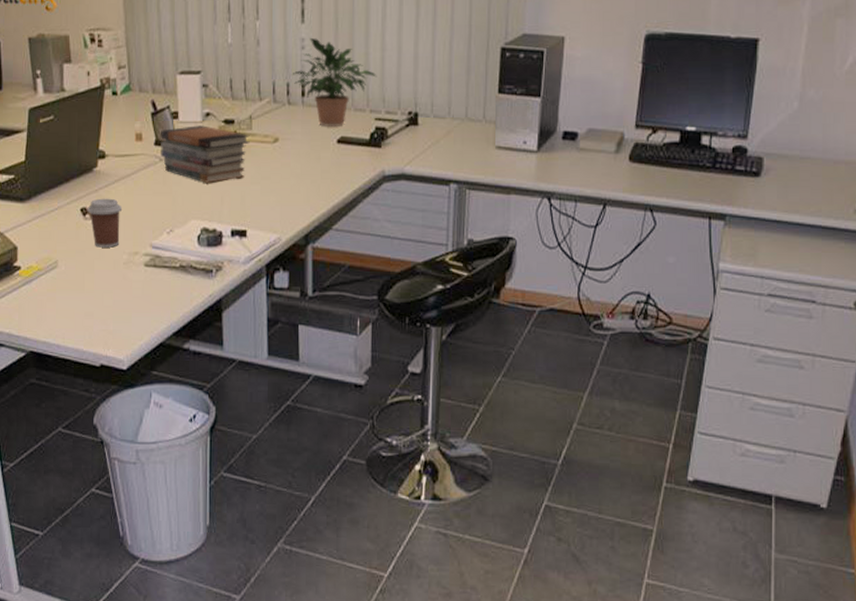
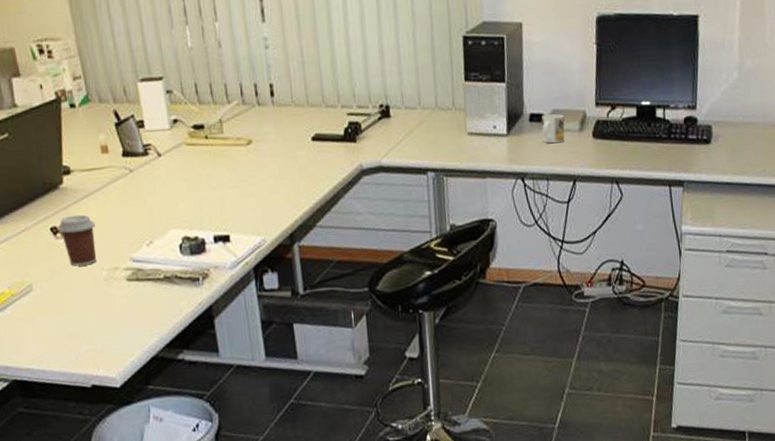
book stack: present [161,125,250,183] -> none [127,132,223,191]
potted plant: present [292,38,377,127] -> none [258,37,345,125]
mug: none [573,133,600,164] -> present [541,113,565,144]

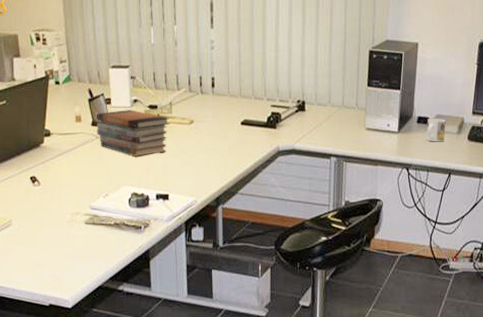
coffee cup: present [57,214,97,266] -> none [36,169,66,209]
book stack: none [127,132,223,191] -> present [97,110,170,156]

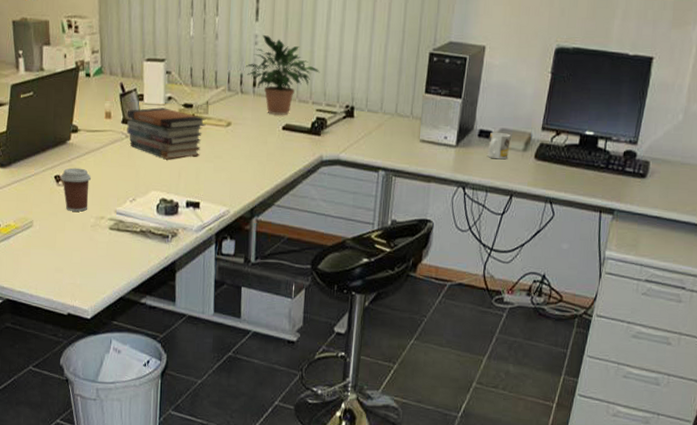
coffee cup: none [36,169,66,209] -> present [60,168,92,212]
potted plant: none [204,41,272,111] -> present [245,35,320,115]

